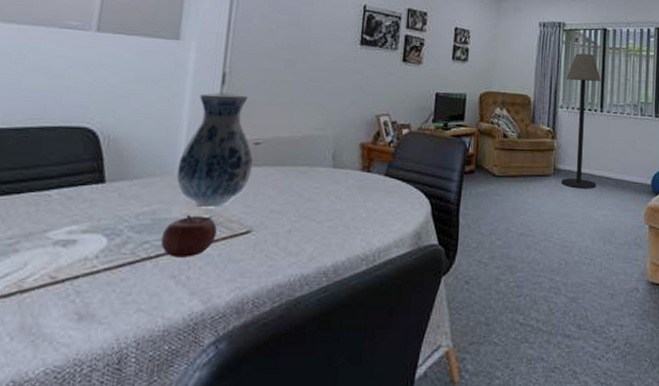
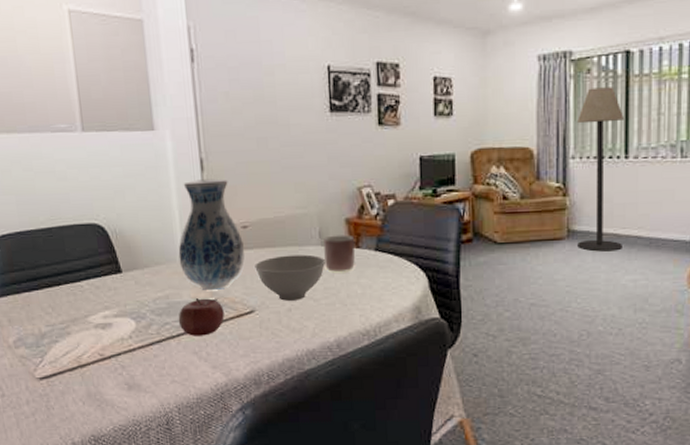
bowl: none [260,175,336,222] -> present [255,254,326,301]
mug: none [334,158,367,196] -> present [323,234,356,273]

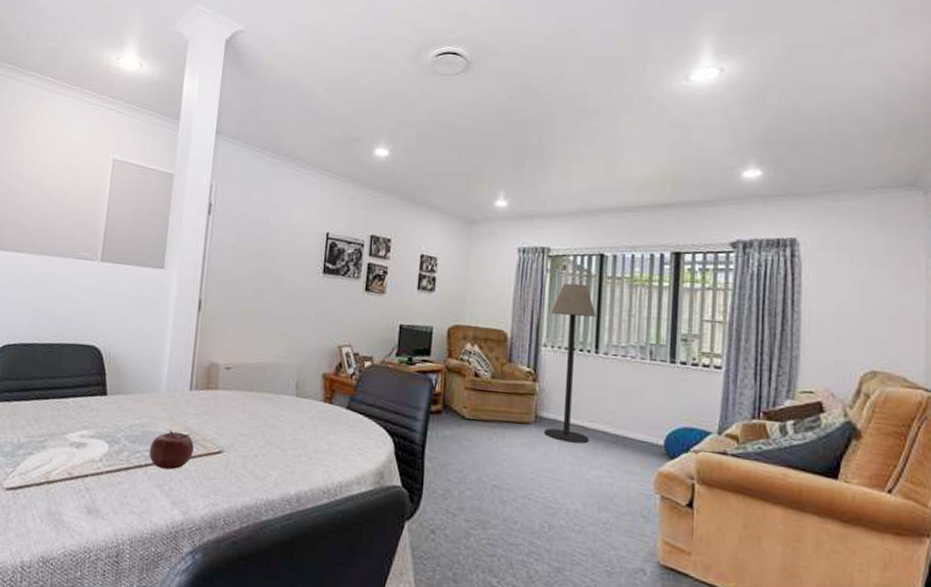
vase: present [178,178,245,290] -> none [161,318,224,425]
bowl: present [255,254,326,301] -> none [230,400,299,448]
mug: present [323,234,356,273] -> none [297,388,329,427]

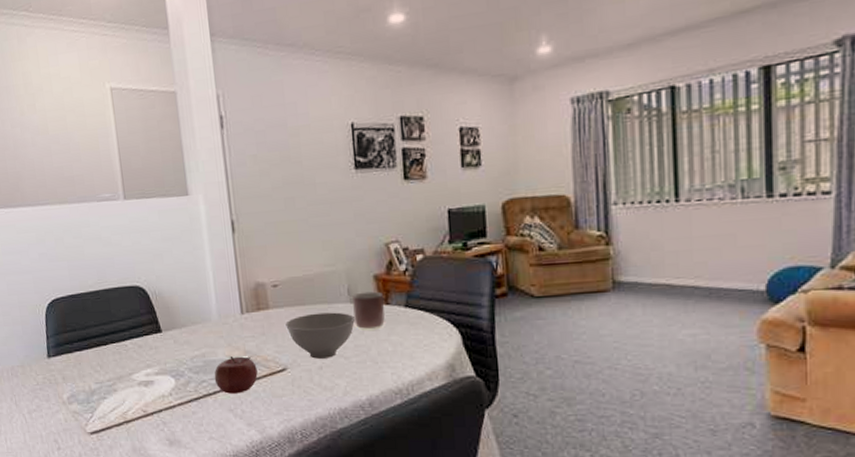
bowl: none [230,400,299,448] -> present [285,312,356,359]
mug: none [297,388,329,427] -> present [352,291,385,330]
floor lamp: present [544,283,597,444] -> none [618,126,677,304]

